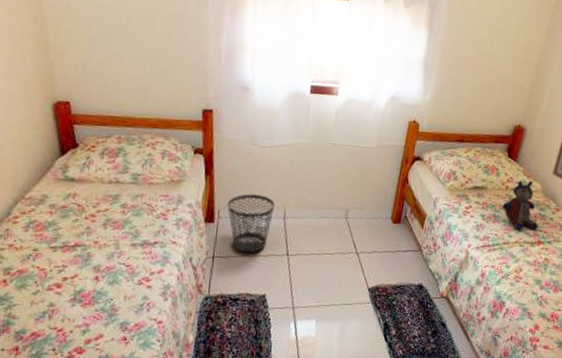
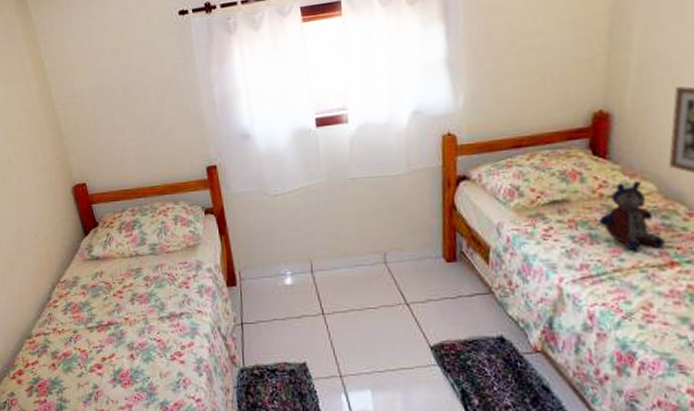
wastebasket: present [227,194,276,253] -> none [247,248,300,316]

